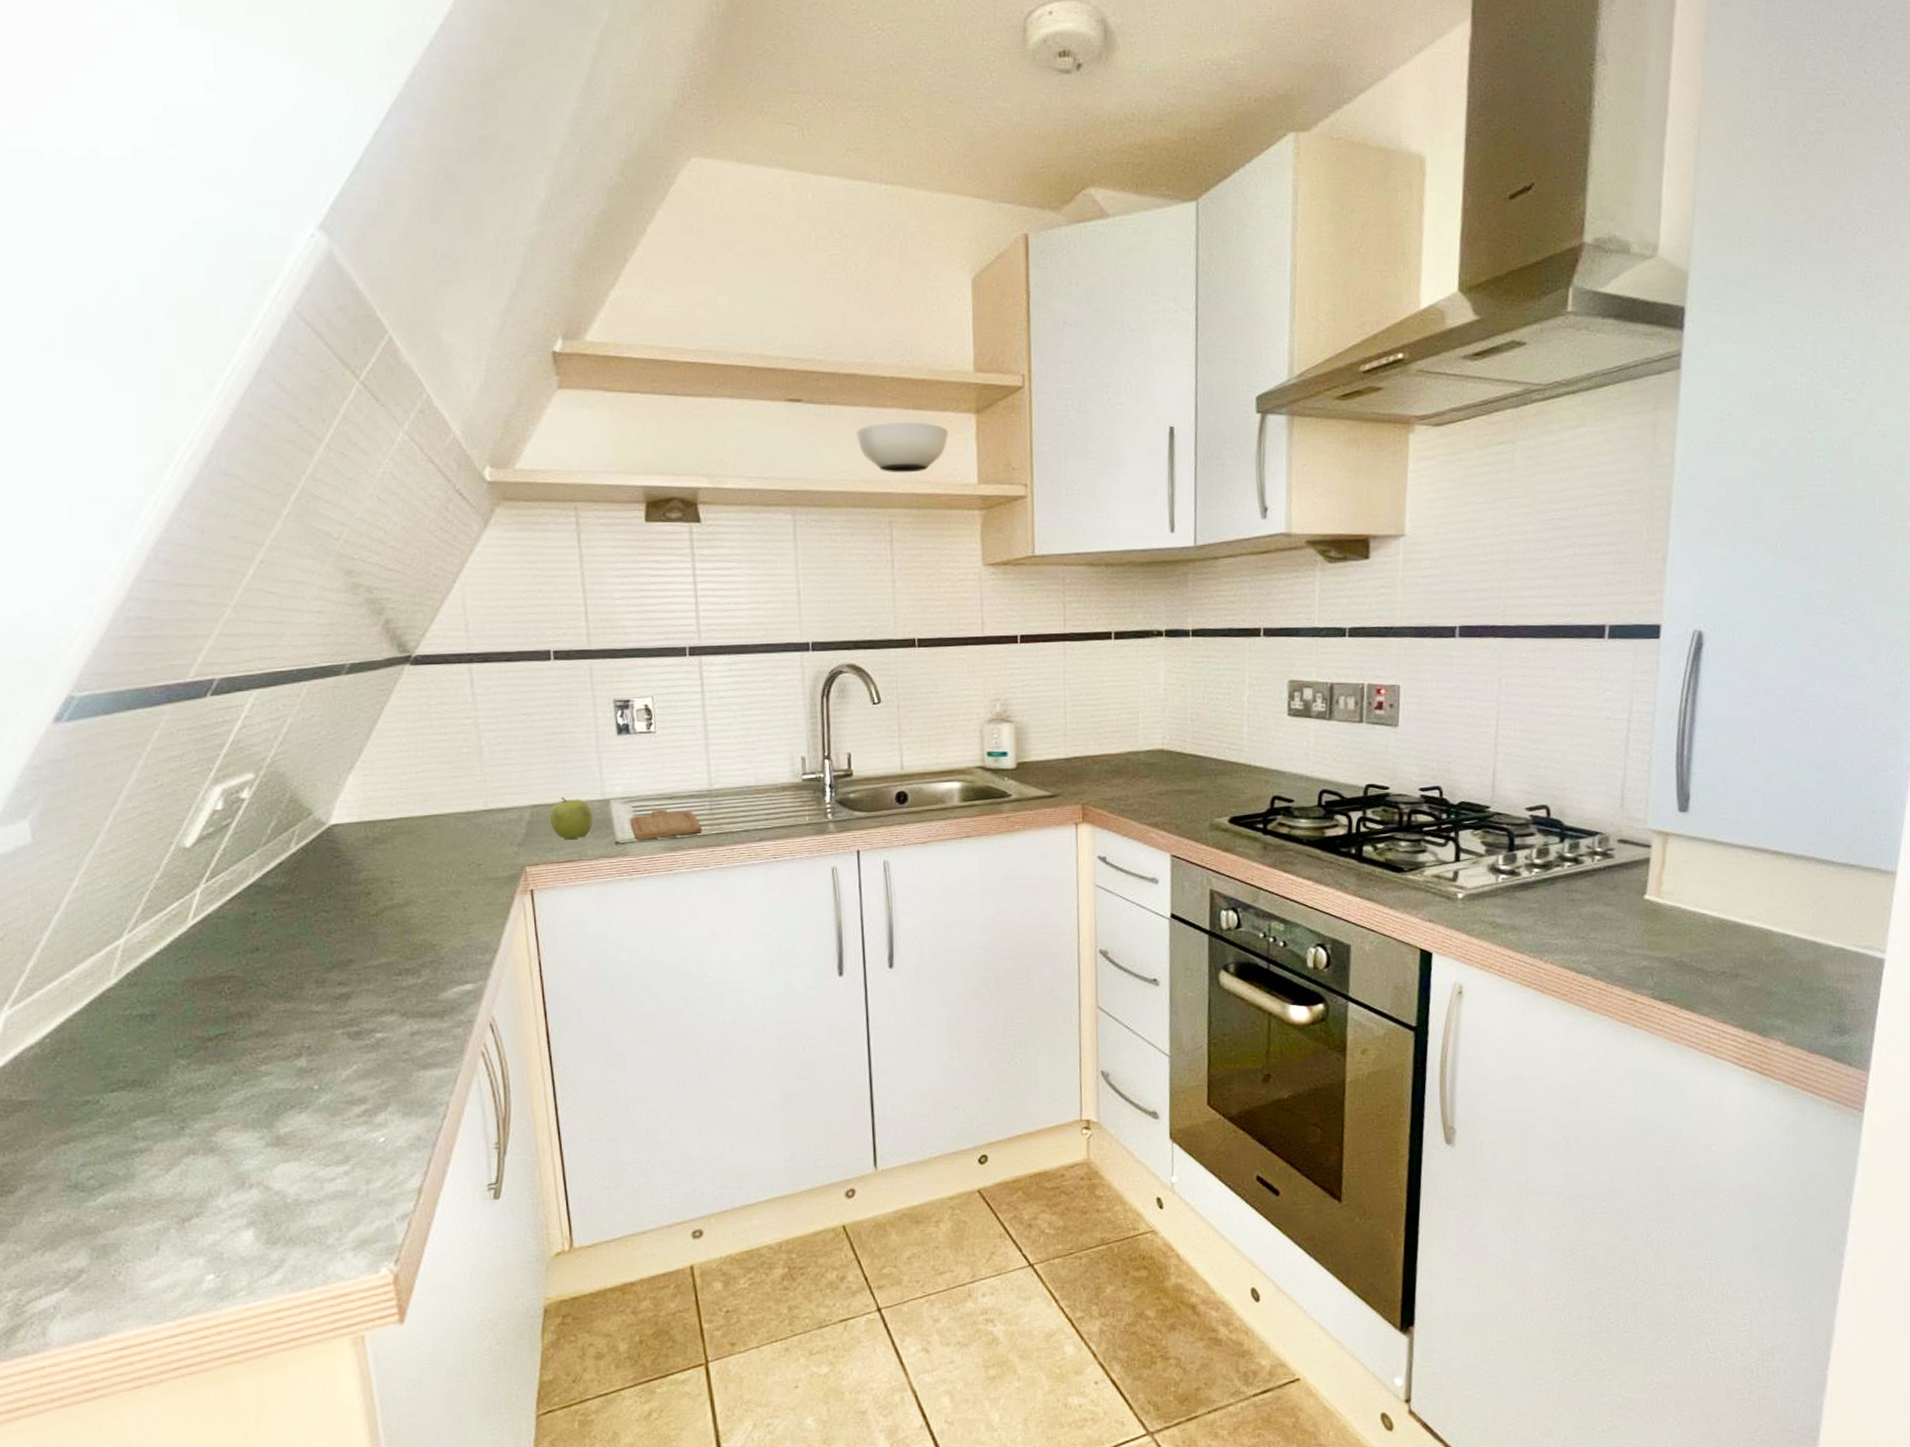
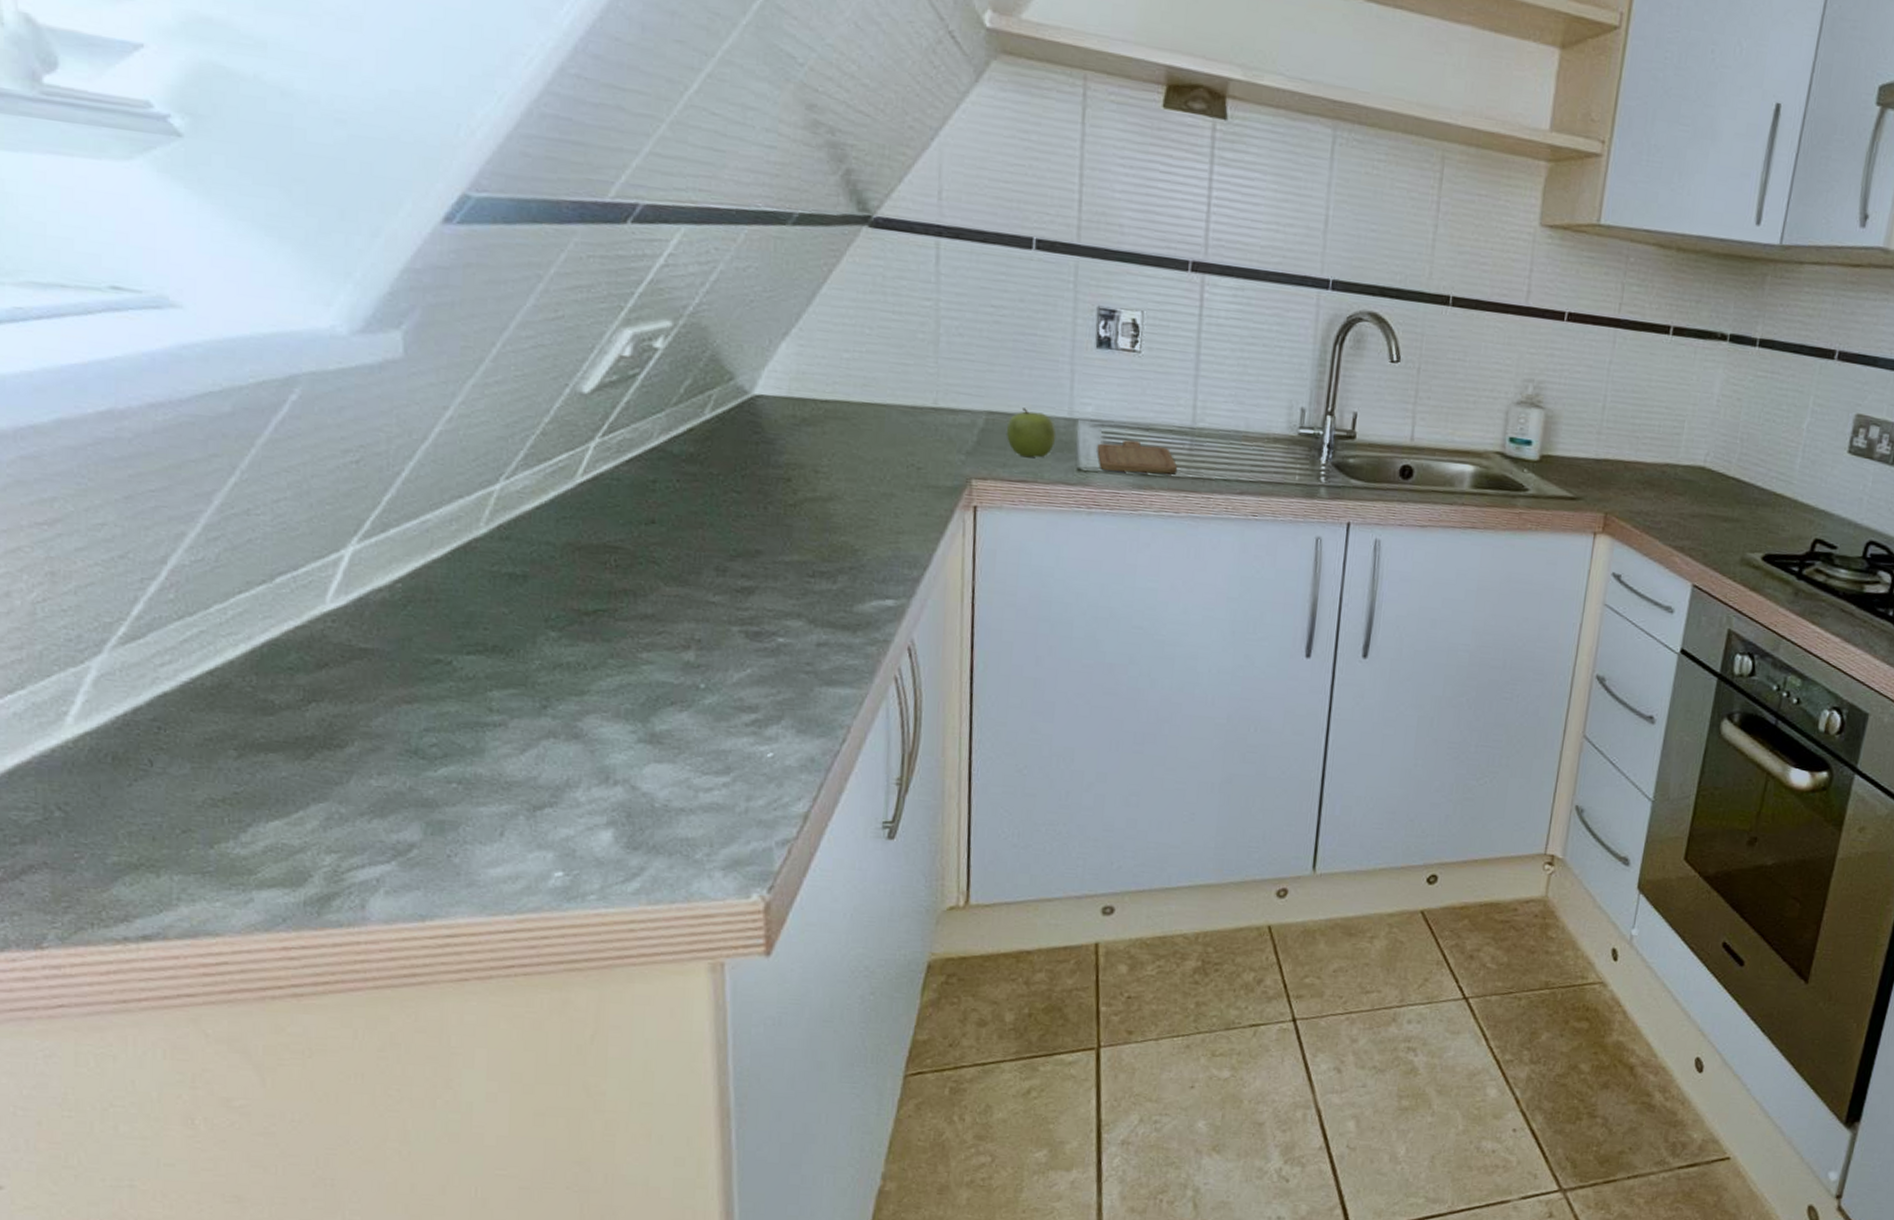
bowl: present [856,422,949,473] -> none [1420,40,1527,105]

